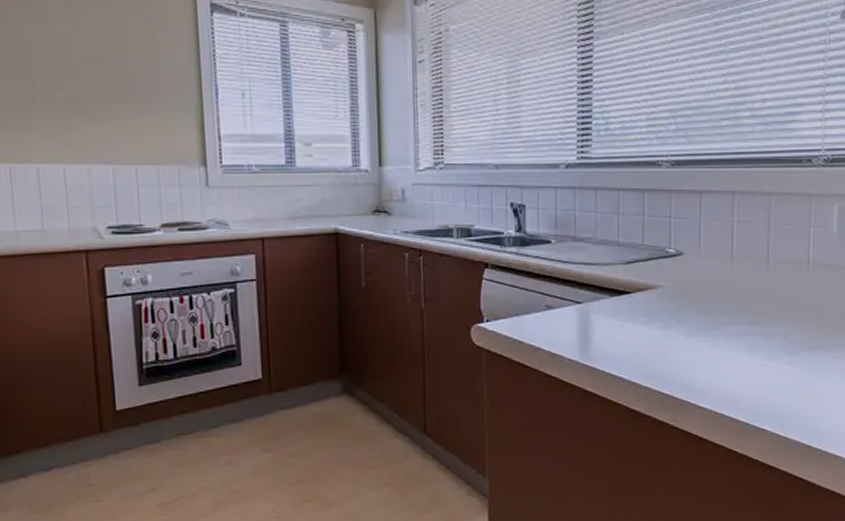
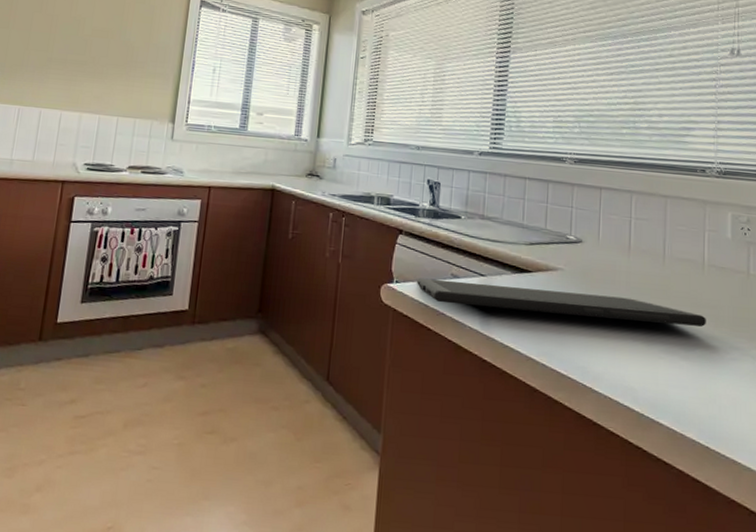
cutting board: none [508,308,810,337] -> present [416,278,706,327]

